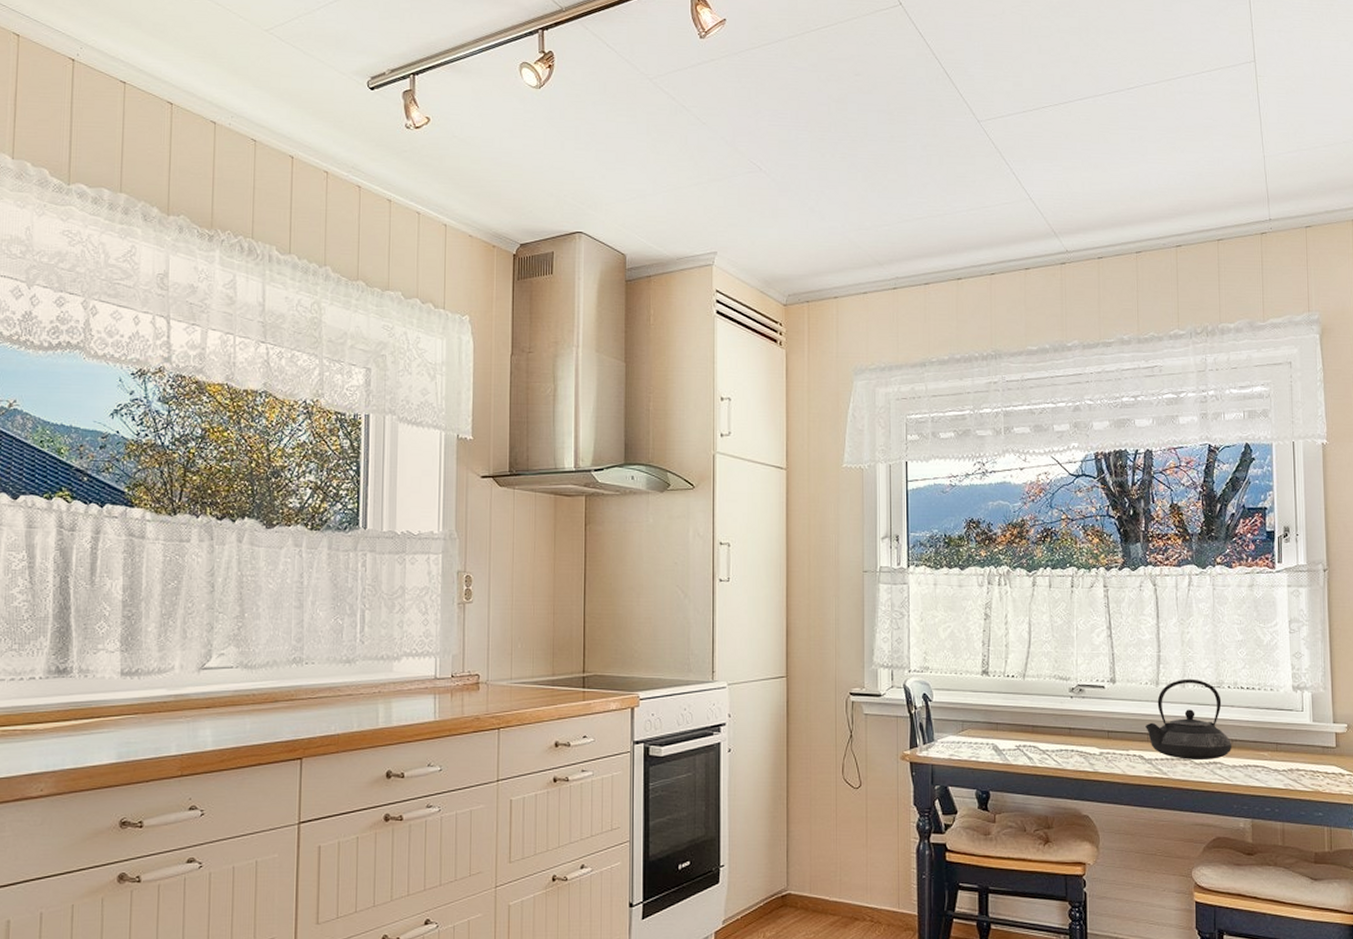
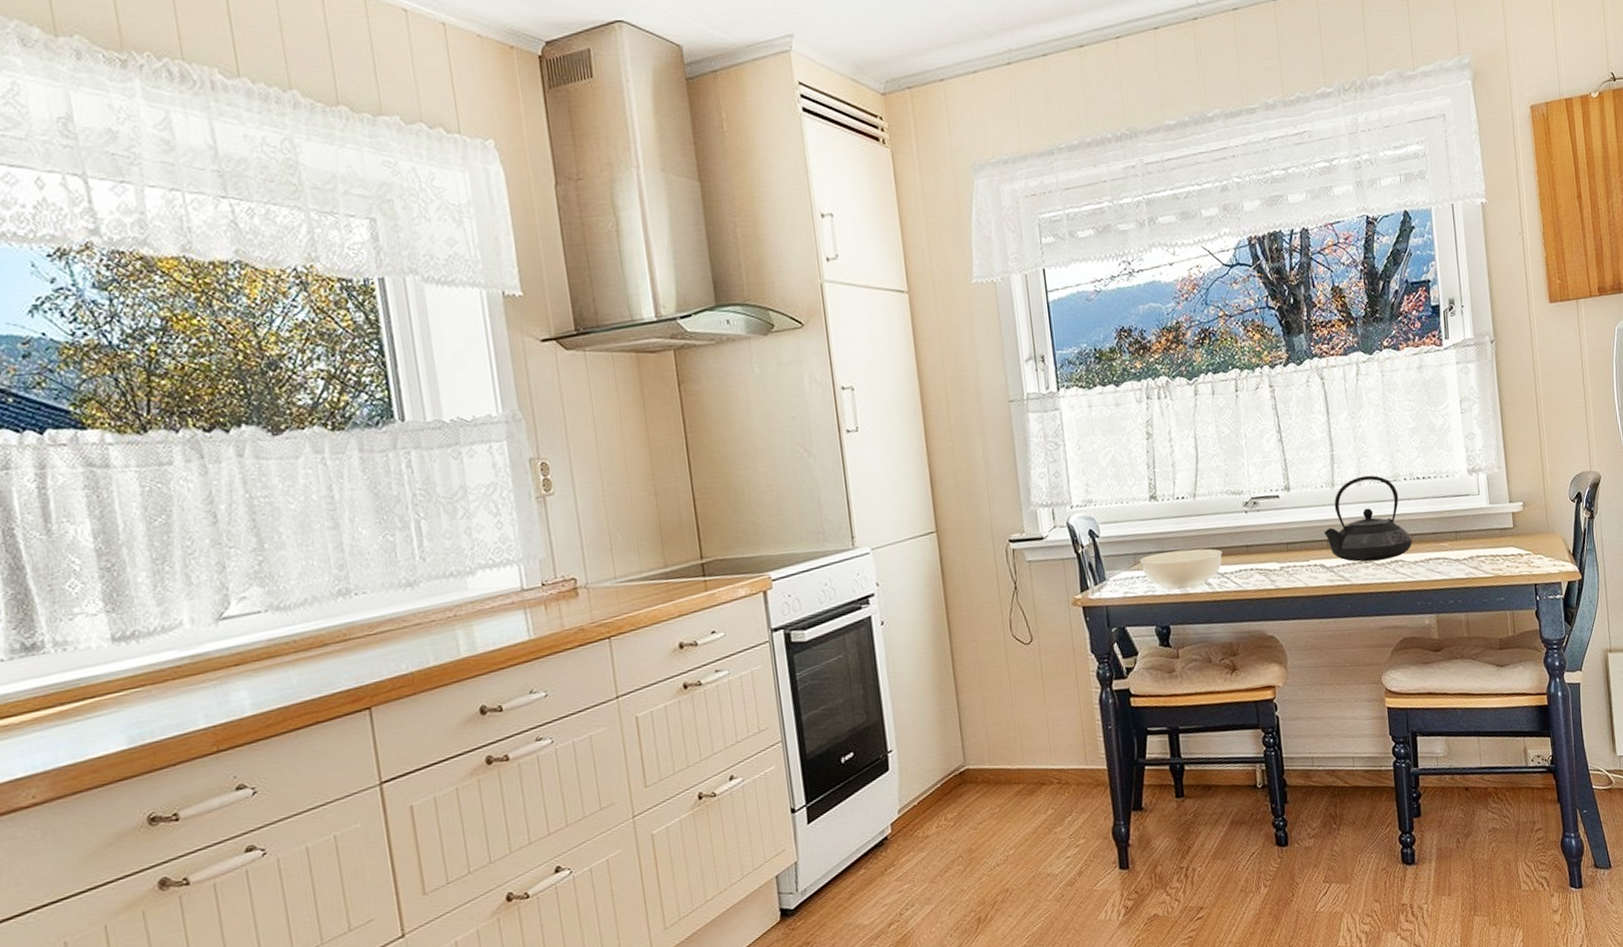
bowl: none [966,724,1046,760] -> present [1139,548,1223,591]

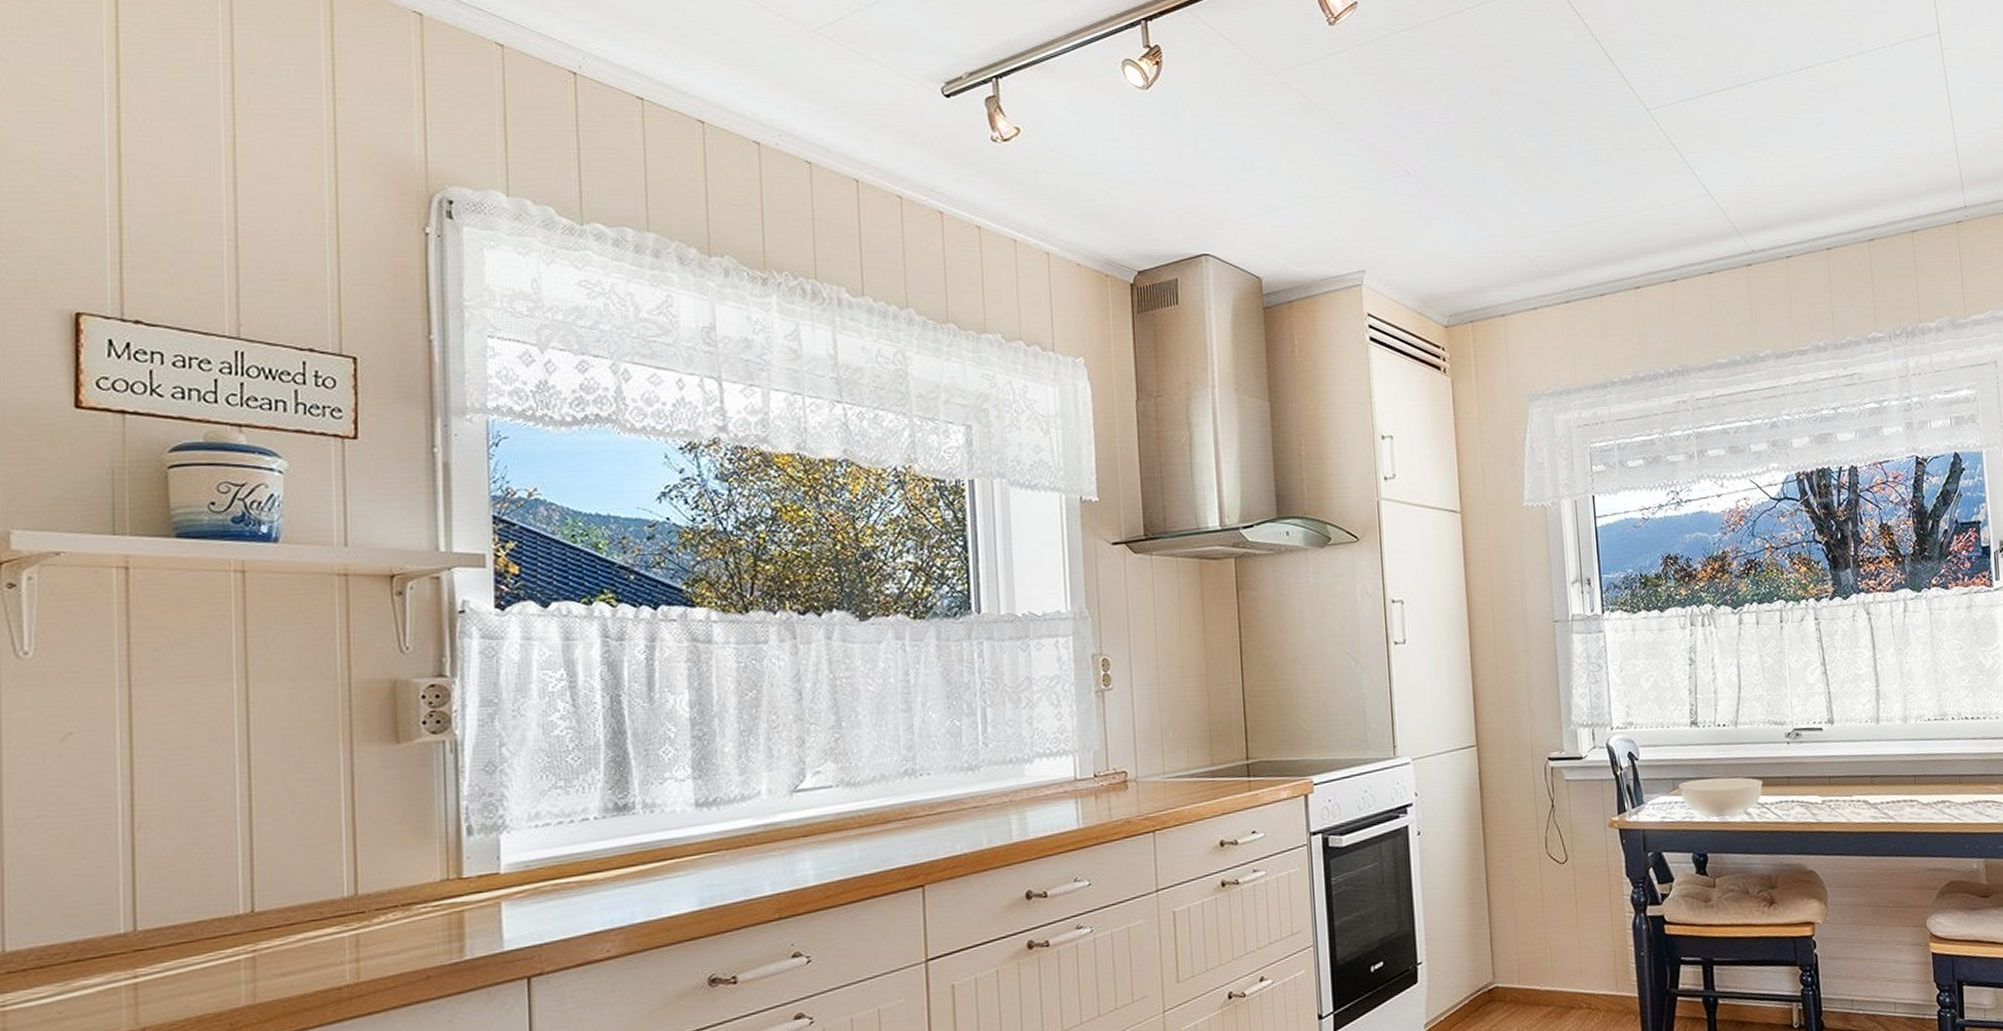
teapot: present [1324,475,1412,562] -> none [1868,712,1959,801]

